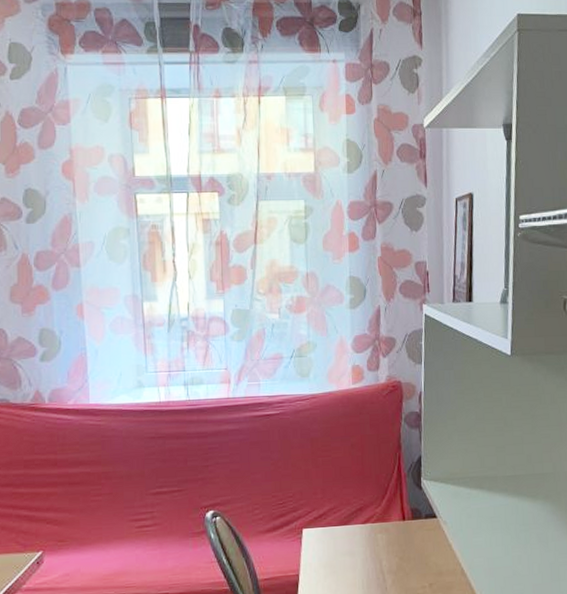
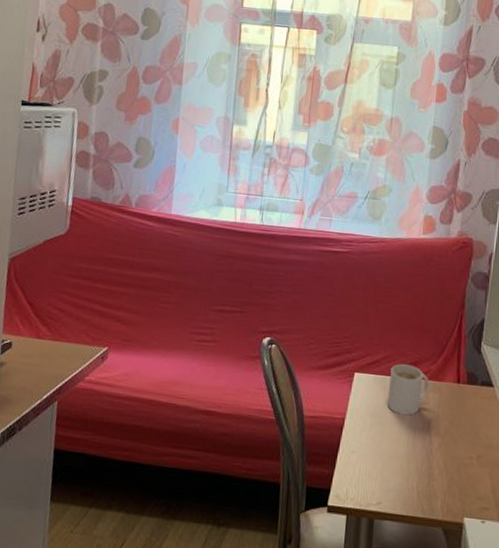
mug: none [337,512,377,561] -> present [387,364,430,416]

